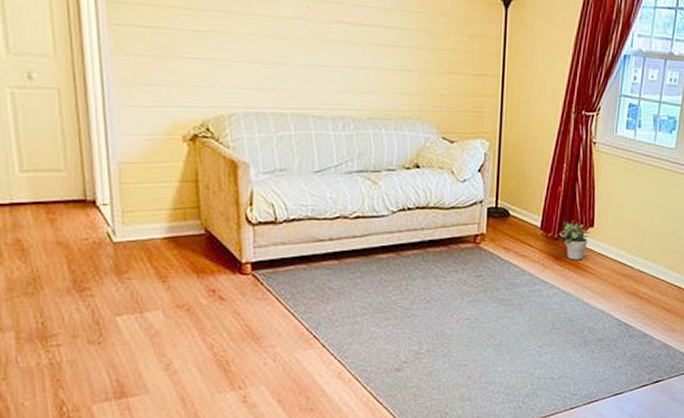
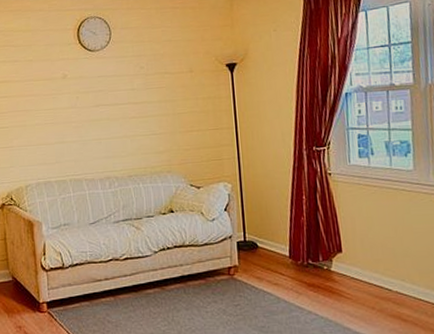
potted plant: present [561,220,590,260] -> none [310,247,339,286]

